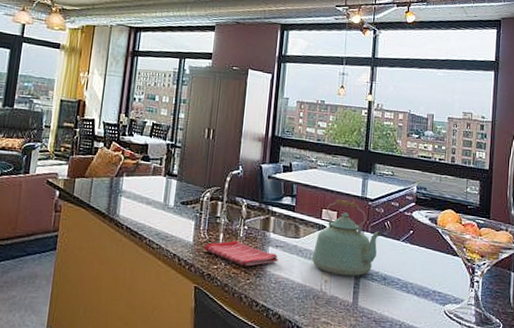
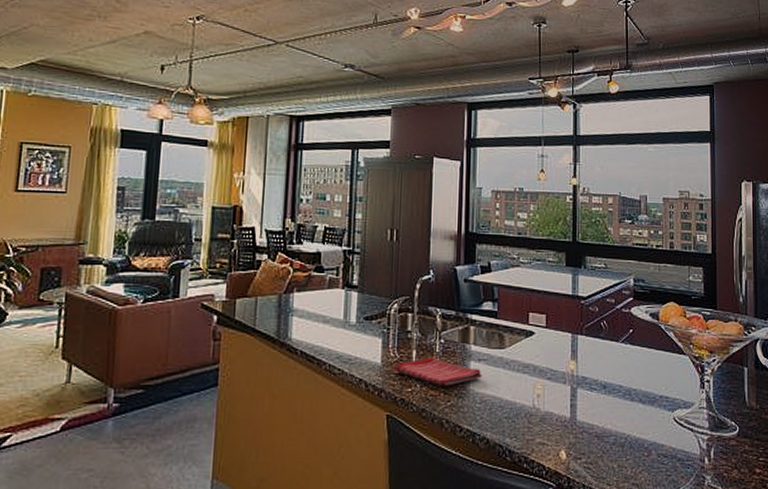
kettle: present [312,198,381,277] -> none [521,299,598,388]

